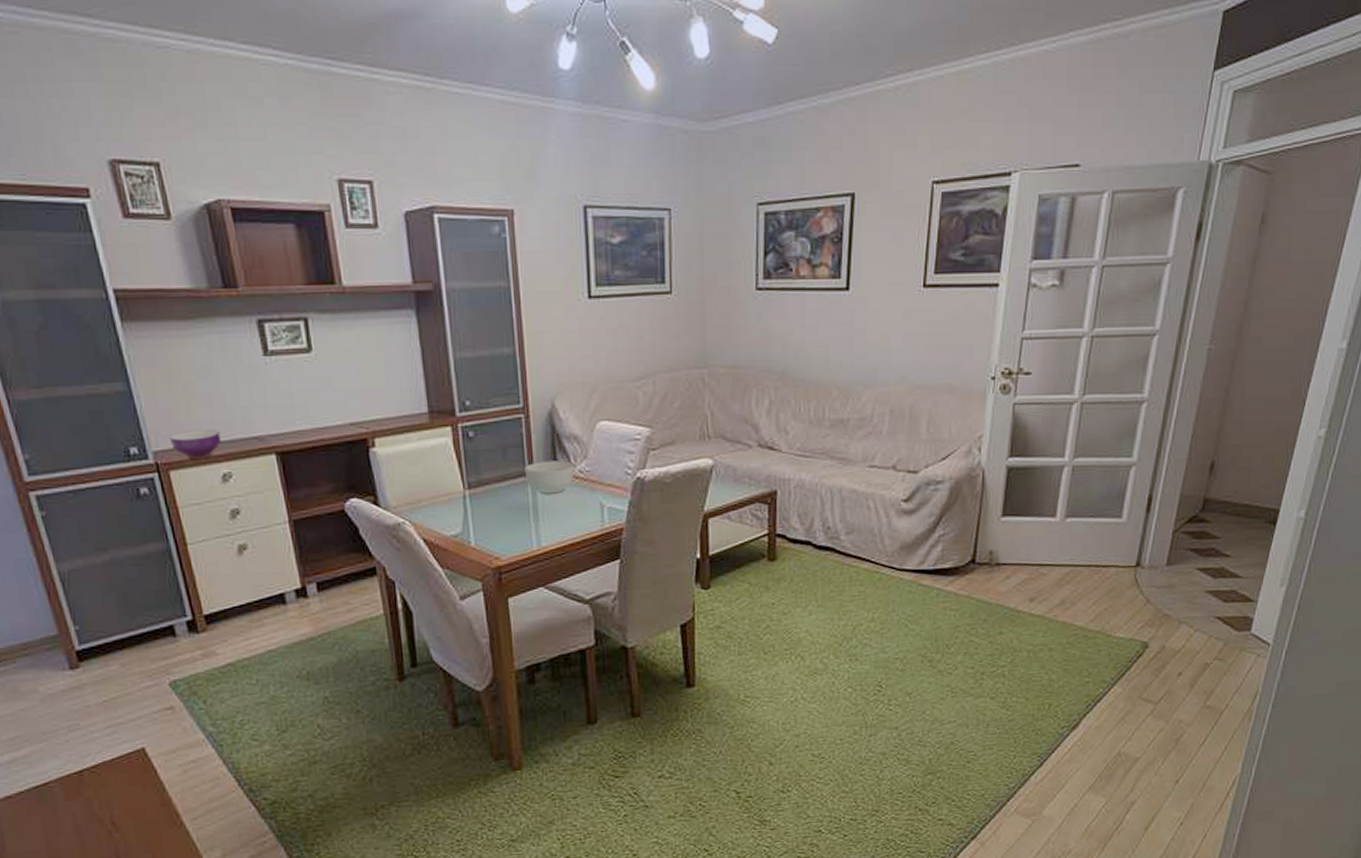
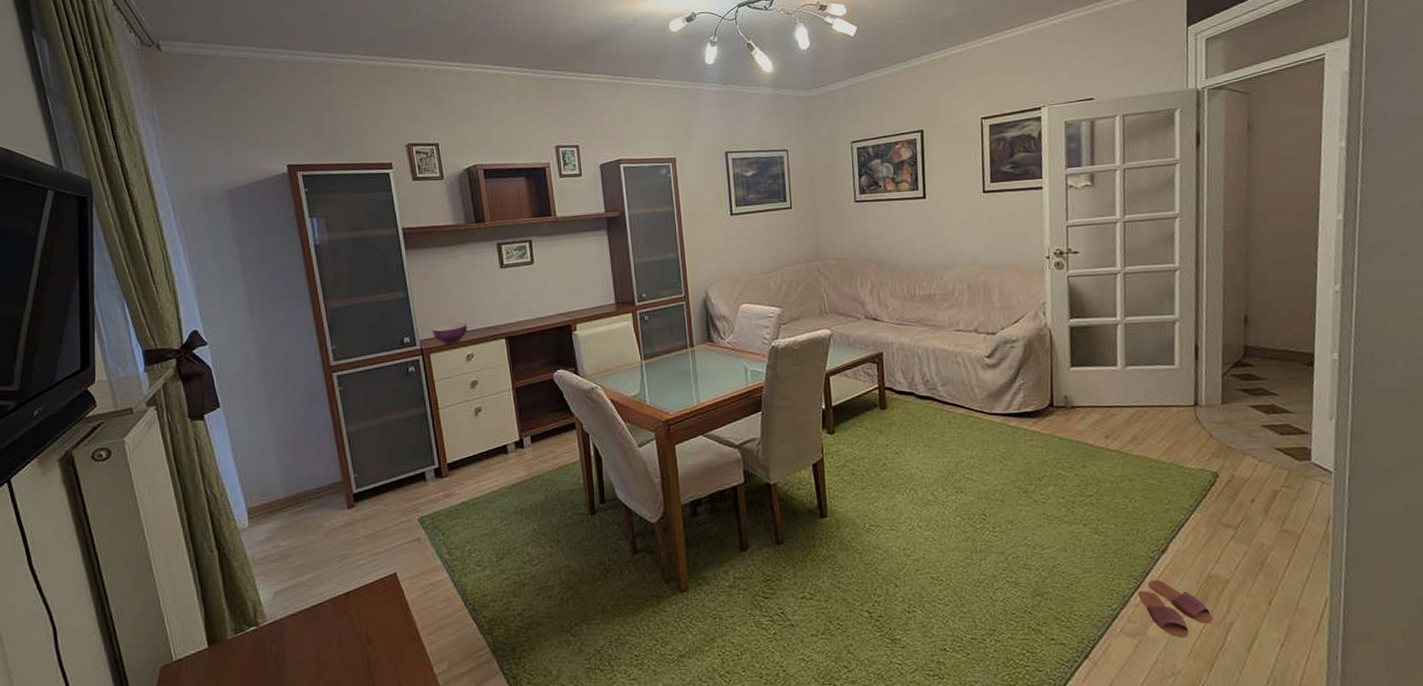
bowl: present [524,460,575,494] -> none [686,335,724,362]
slippers: none [1039,757,1115,818] -> present [1137,579,1214,638]

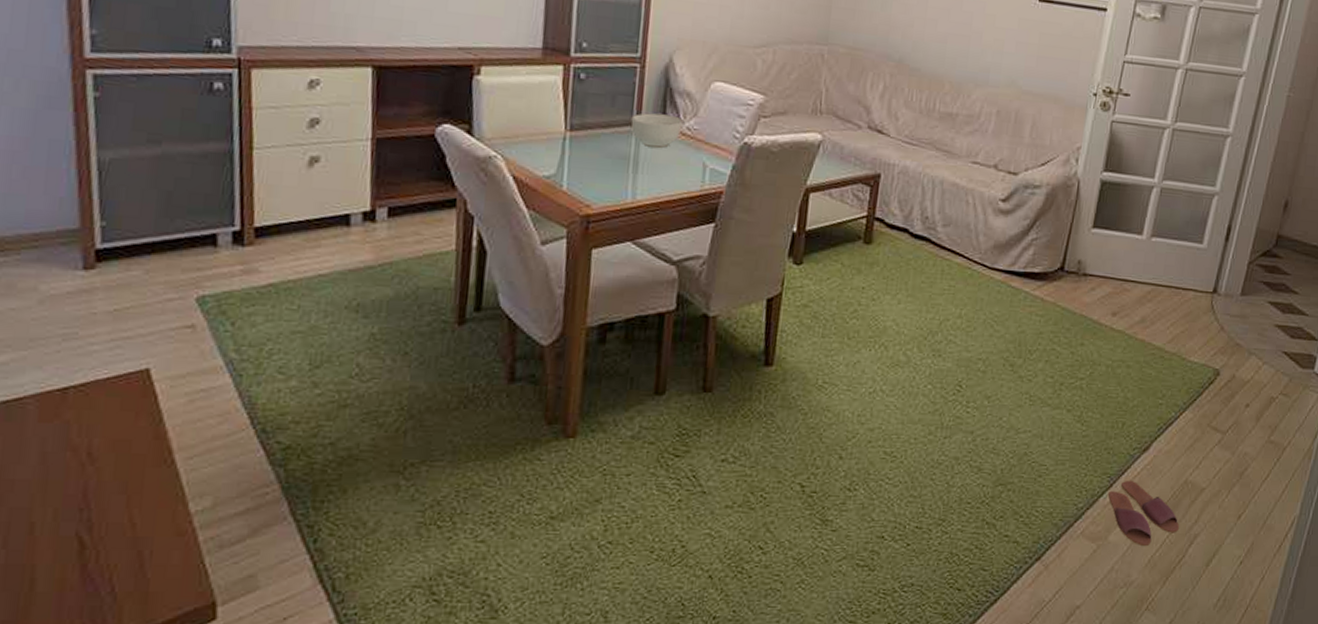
bowl: present [431,322,467,345] -> none [259,30,316,63]
bowl: none [686,335,724,362] -> present [630,113,683,148]

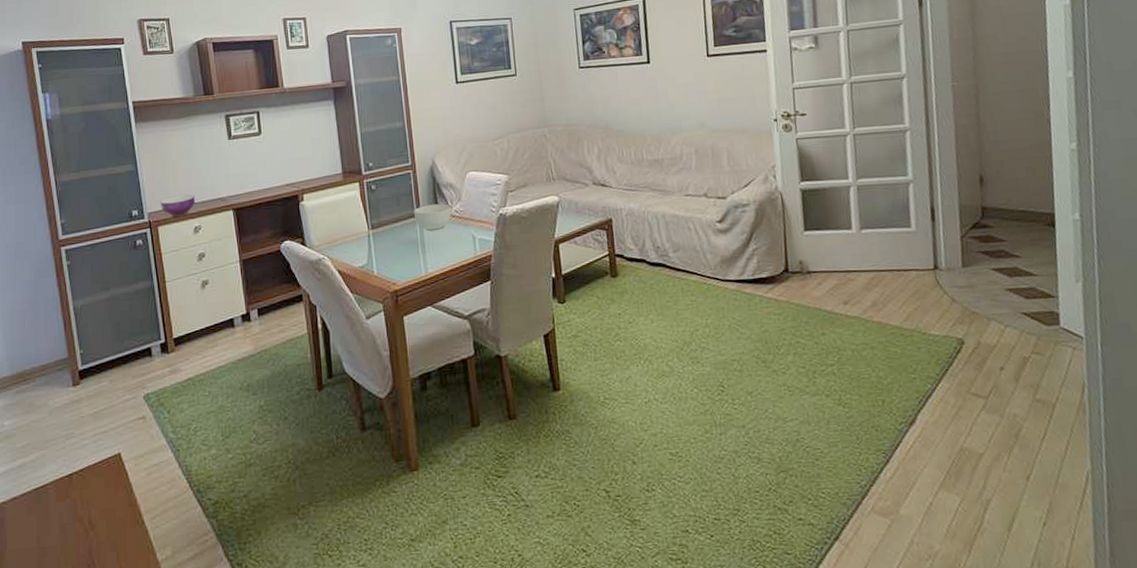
bowl: none [259,30,316,63] -> present [160,194,195,218]
slippers: present [1107,480,1180,547] -> none [887,453,969,517]

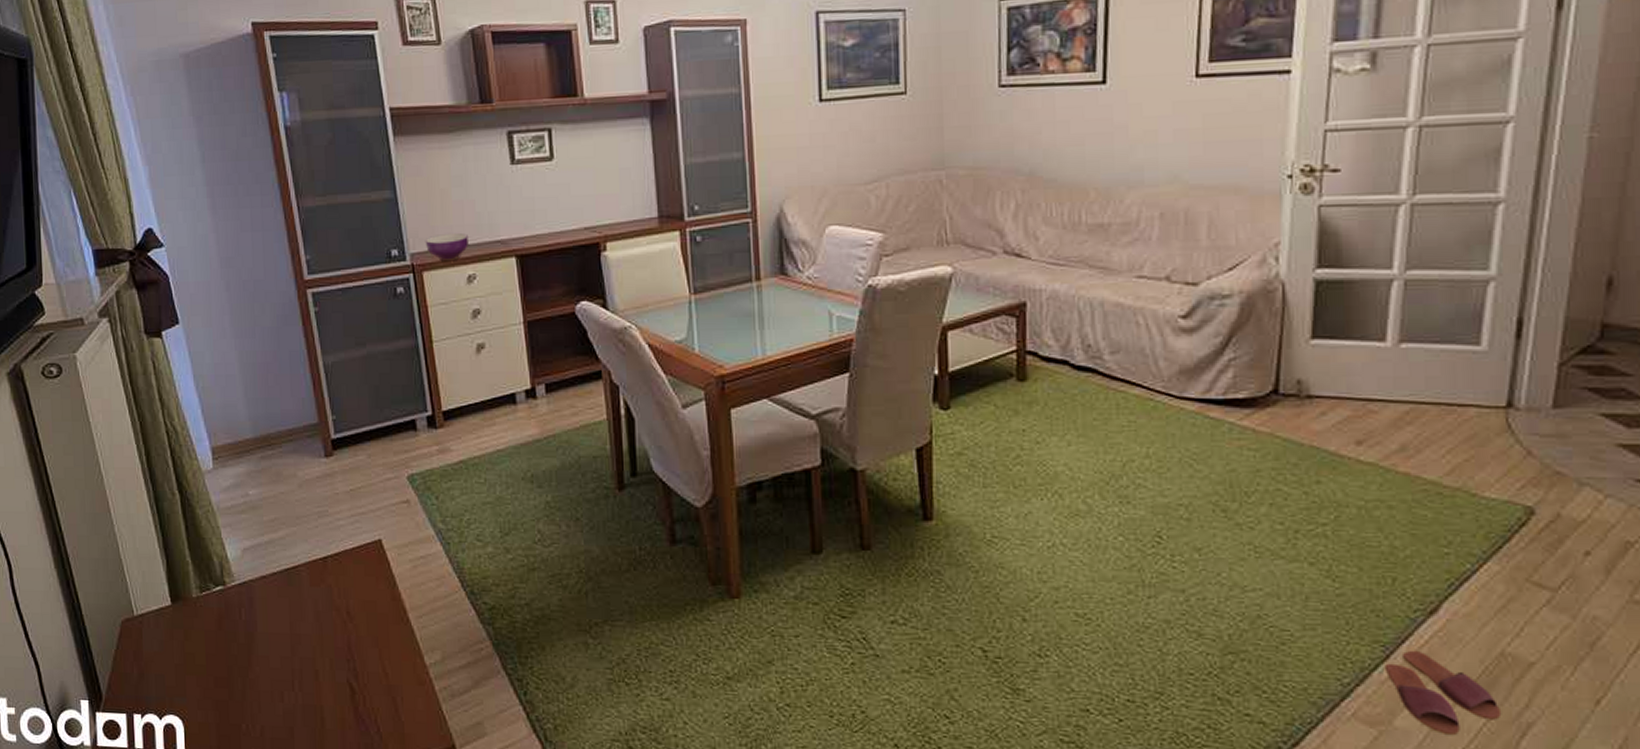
bowl: present [413,203,452,231] -> none [750,266,802,301]
slippers: none [887,453,969,517] -> present [1384,650,1502,736]

